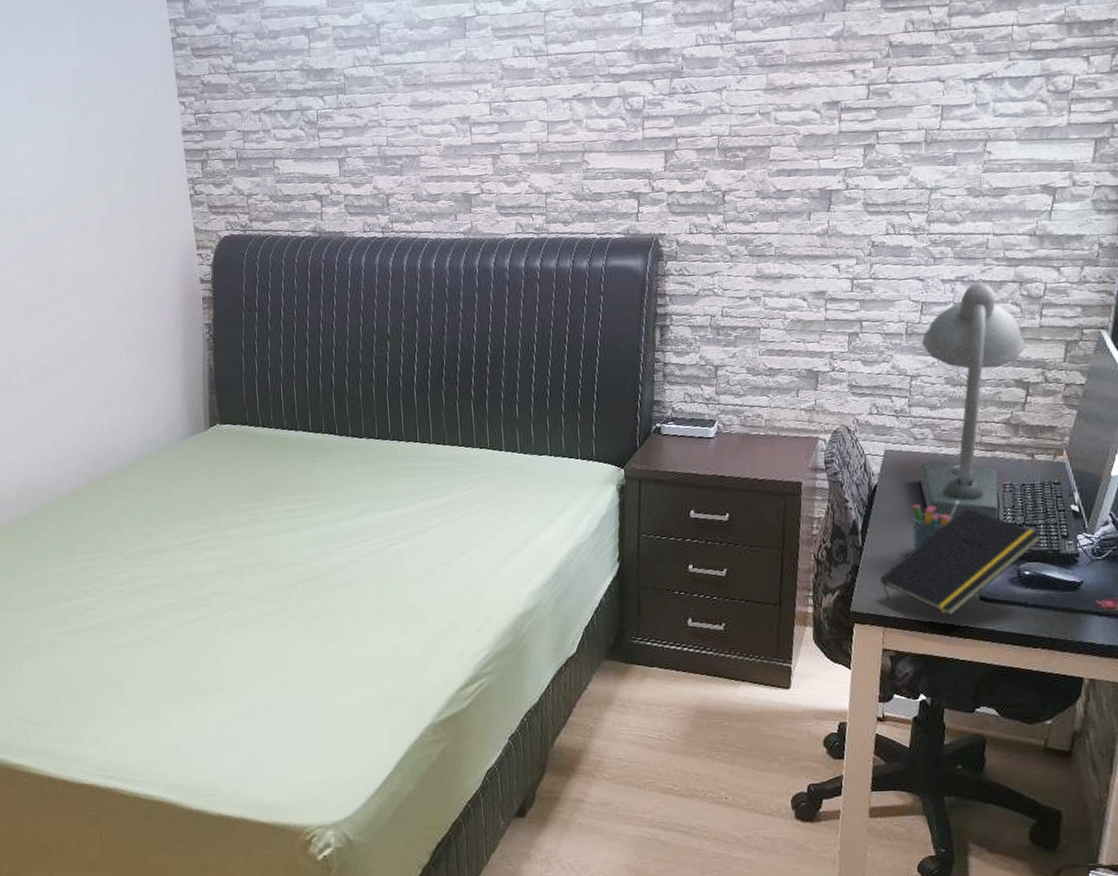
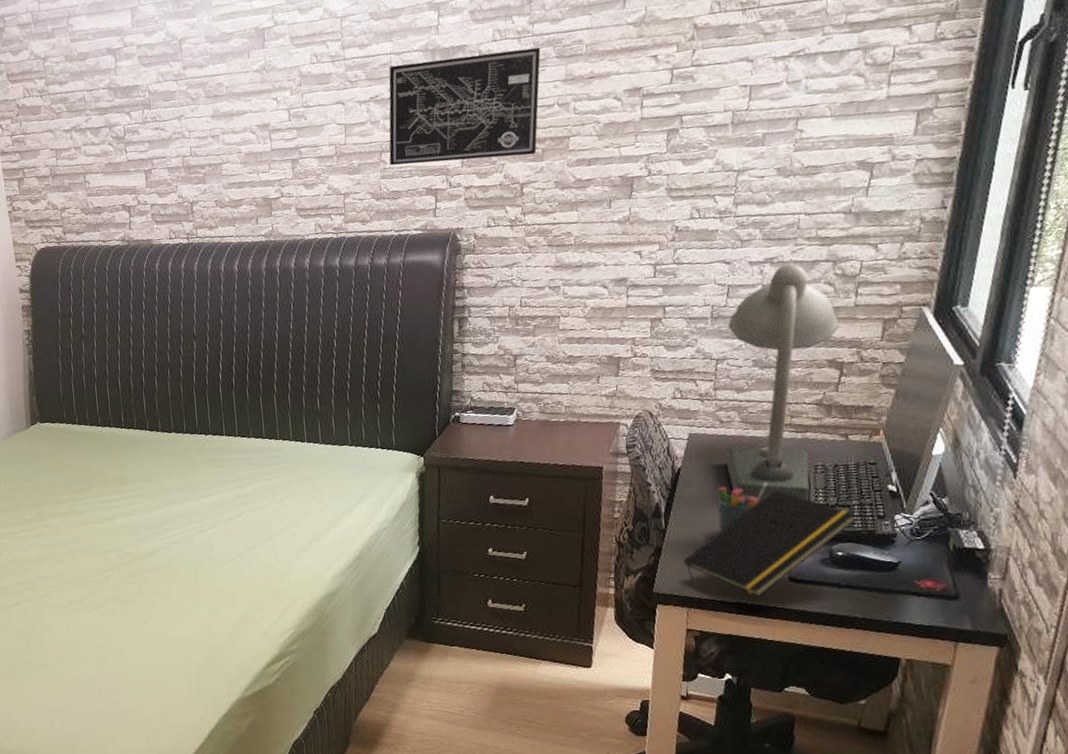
wall art: none [592,54,743,167] -> present [389,47,541,166]

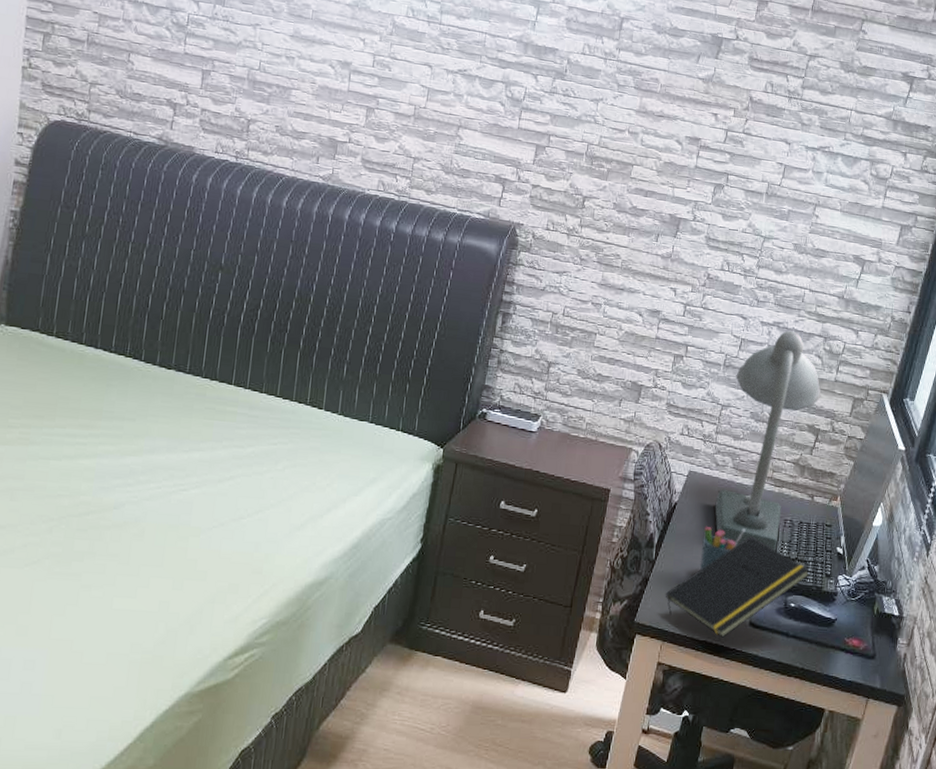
wall art: present [389,47,541,166] -> none [465,45,622,172]

